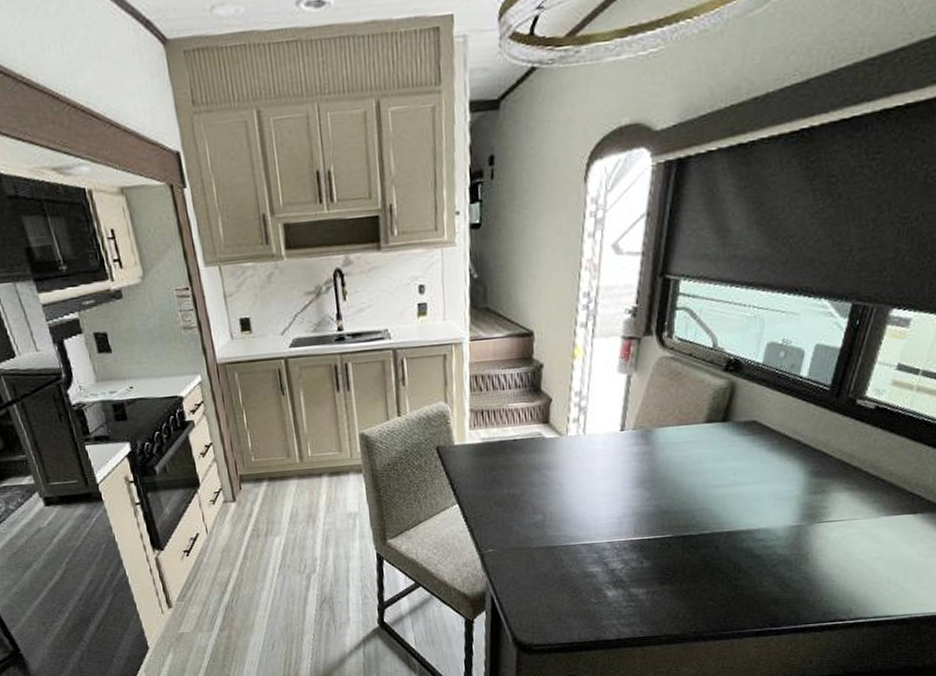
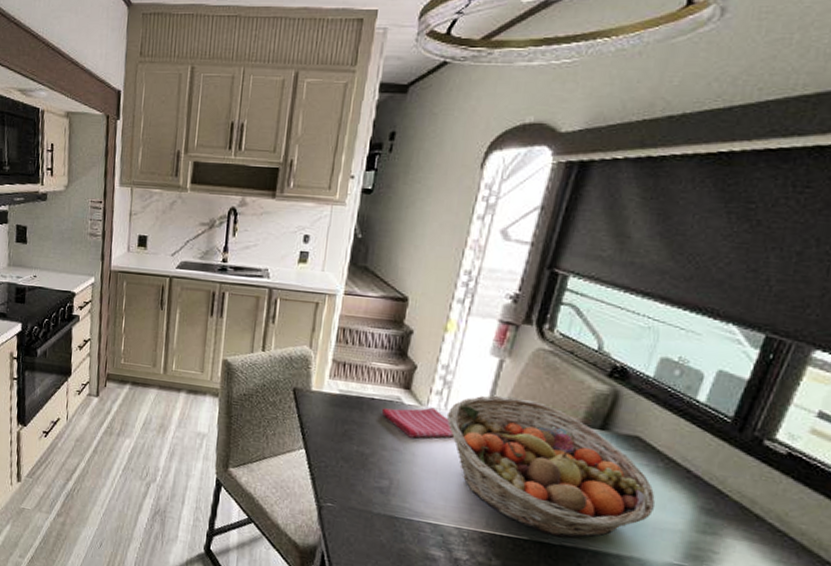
dish towel: none [525,435,595,469] -> present [381,407,454,438]
fruit basket: none [586,408,775,528] -> present [446,395,656,538]

